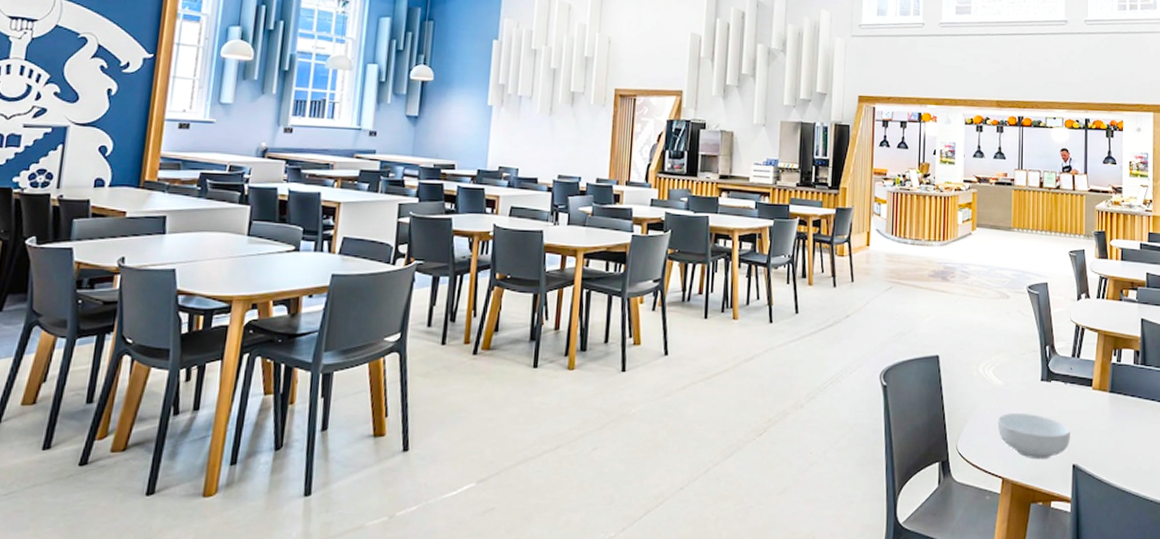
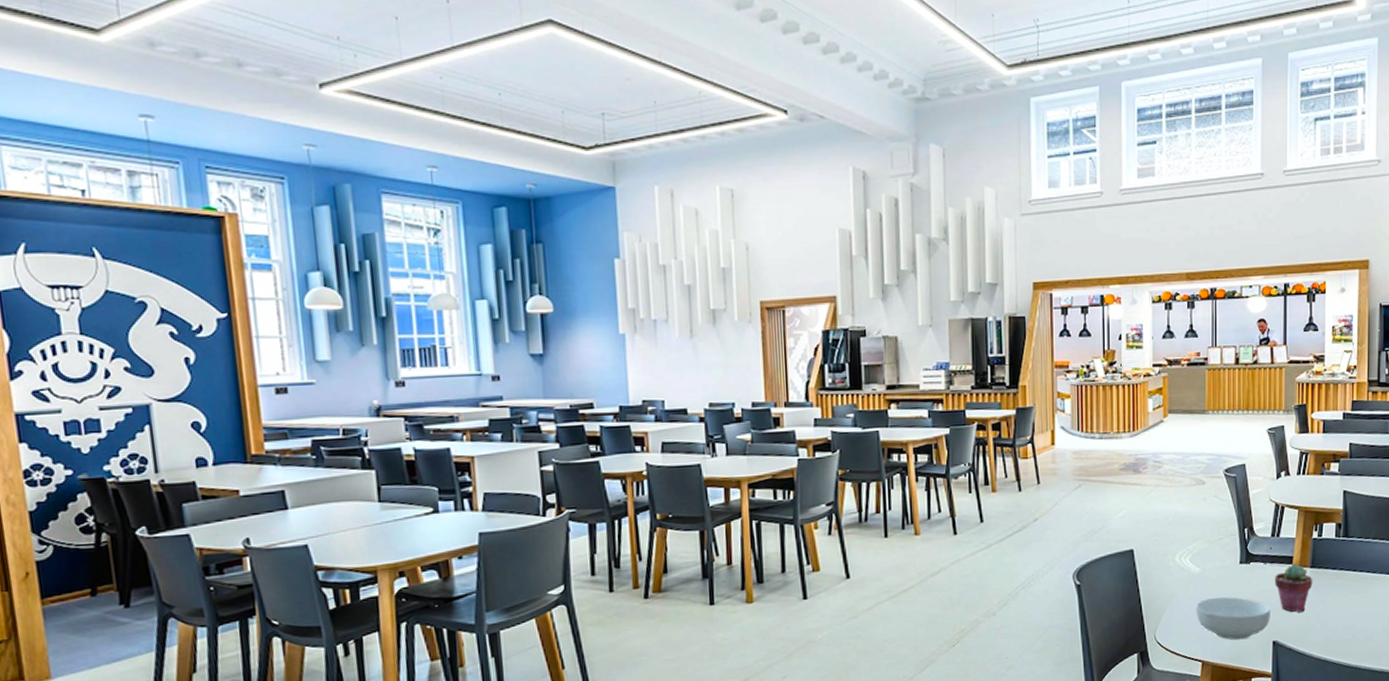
potted succulent: none [1074,387,1112,437] -> present [1274,564,1313,612]

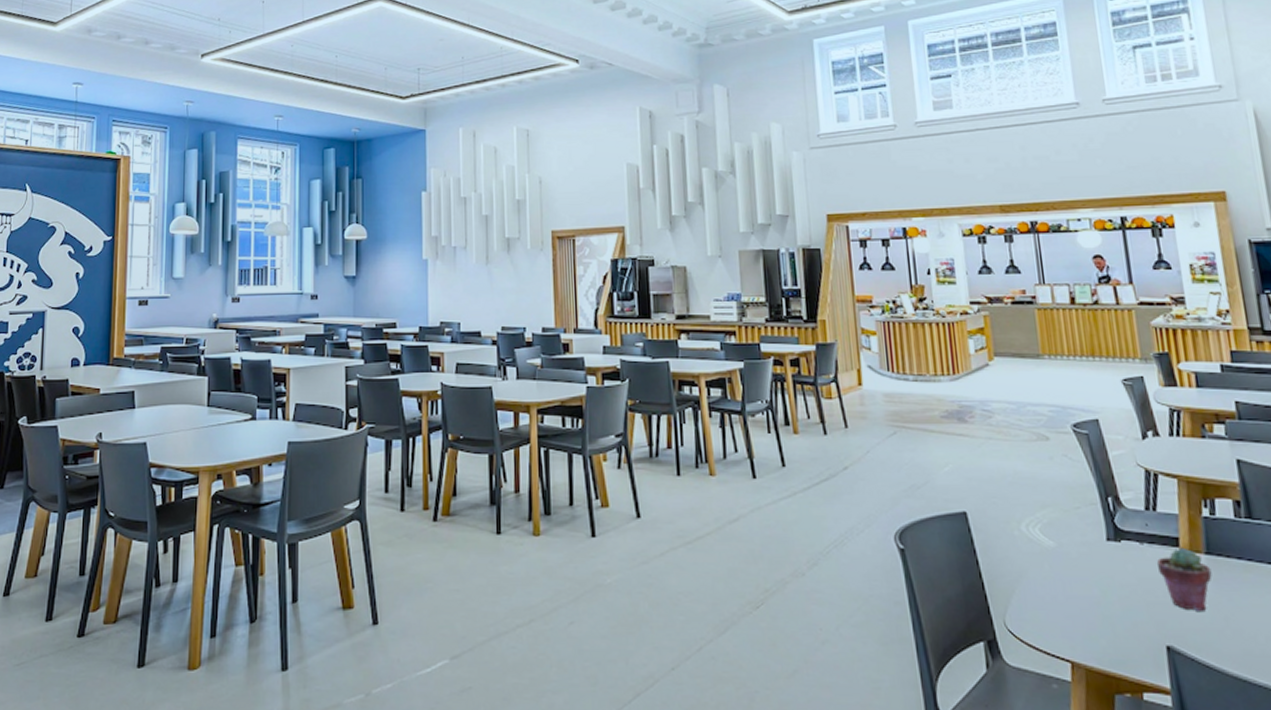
cereal bowl: present [1196,597,1270,640] -> none [1054,580,1159,640]

